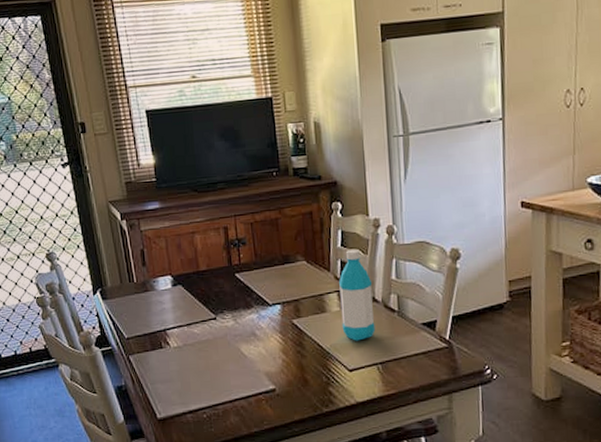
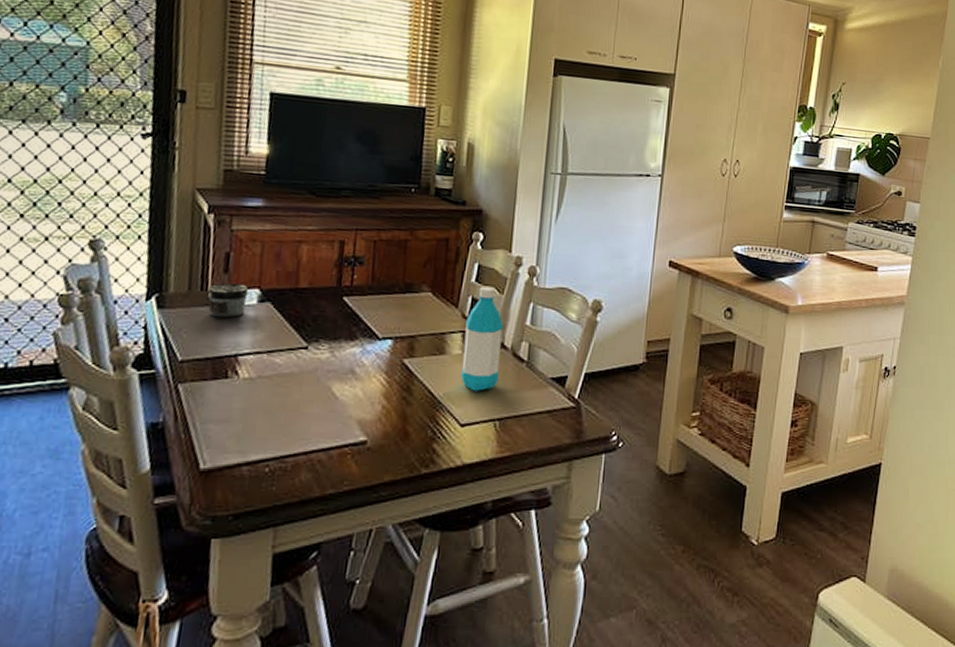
jar: none [134,273,164,302] -> present [206,283,249,318]

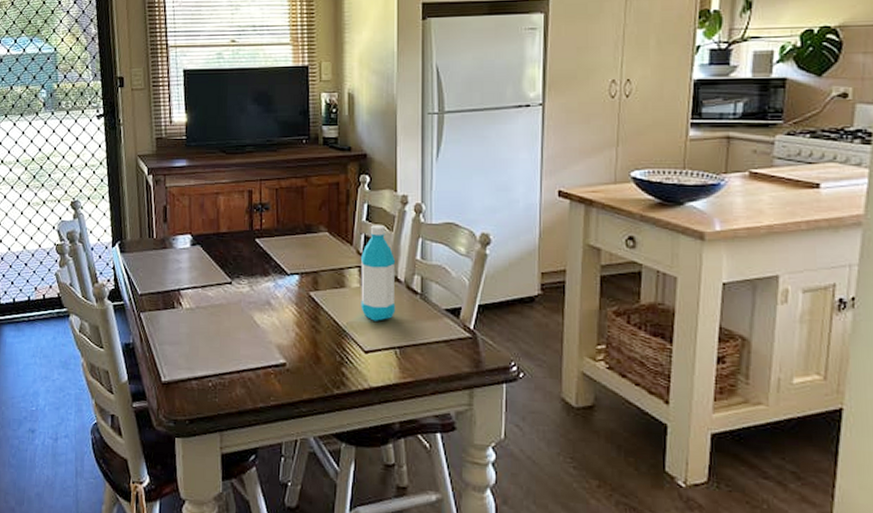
jar: present [206,283,249,318] -> none [153,231,183,260]

